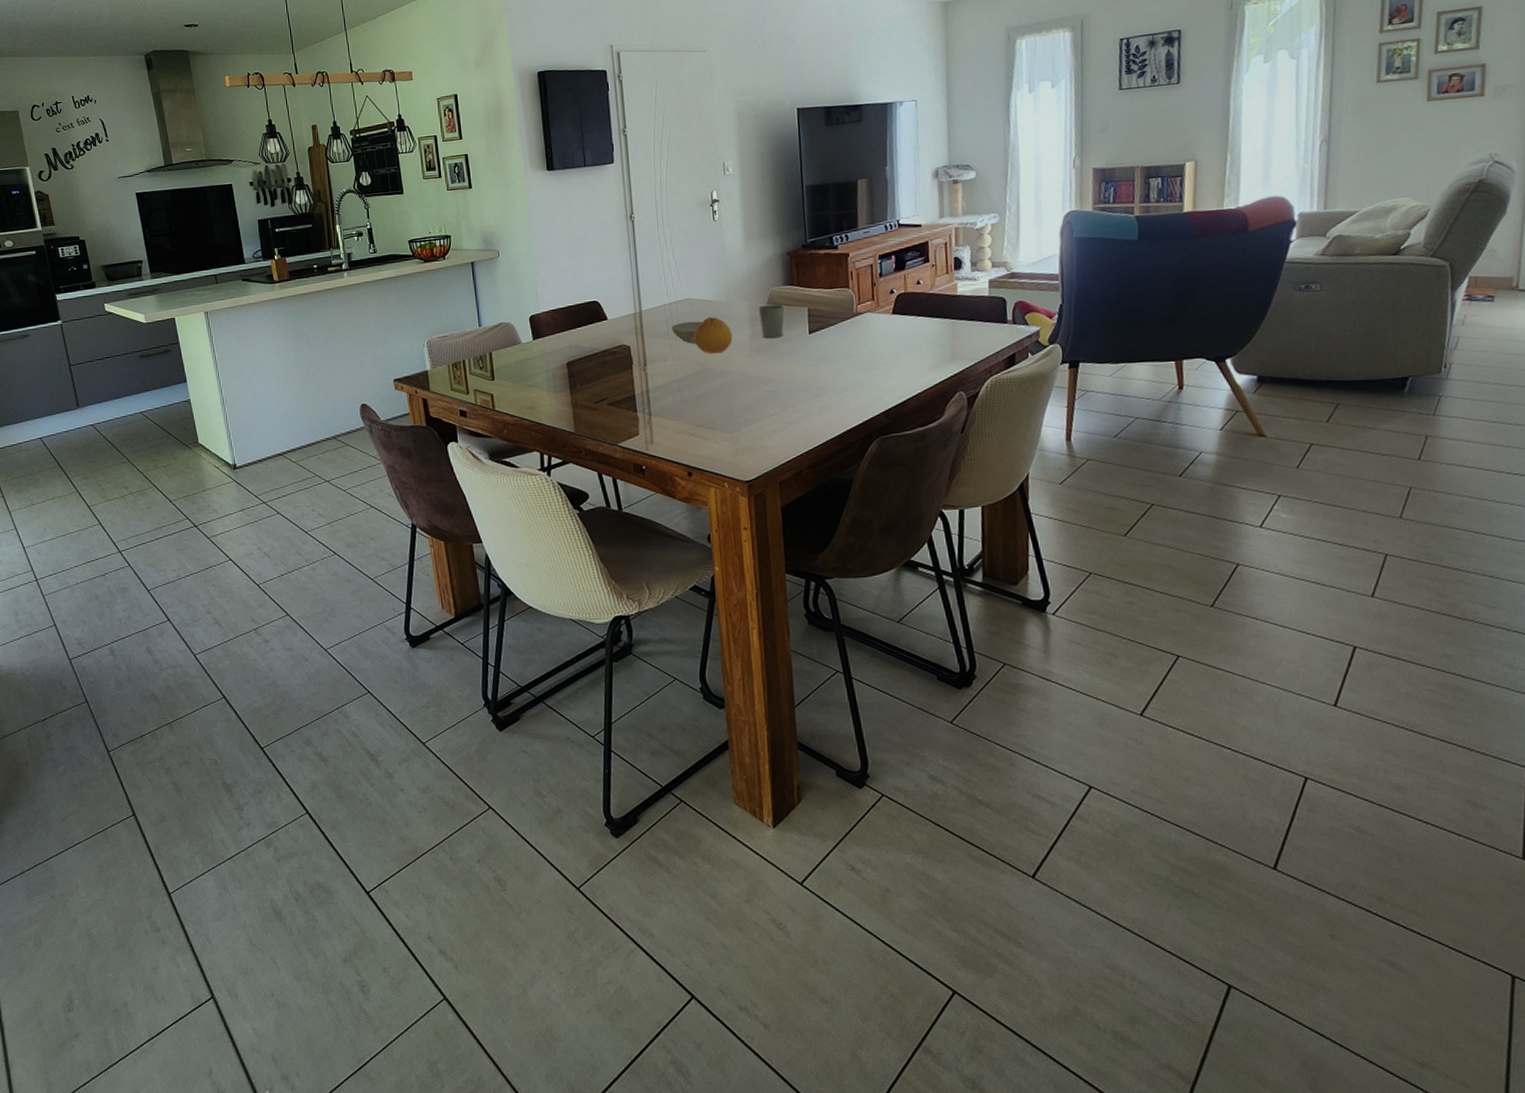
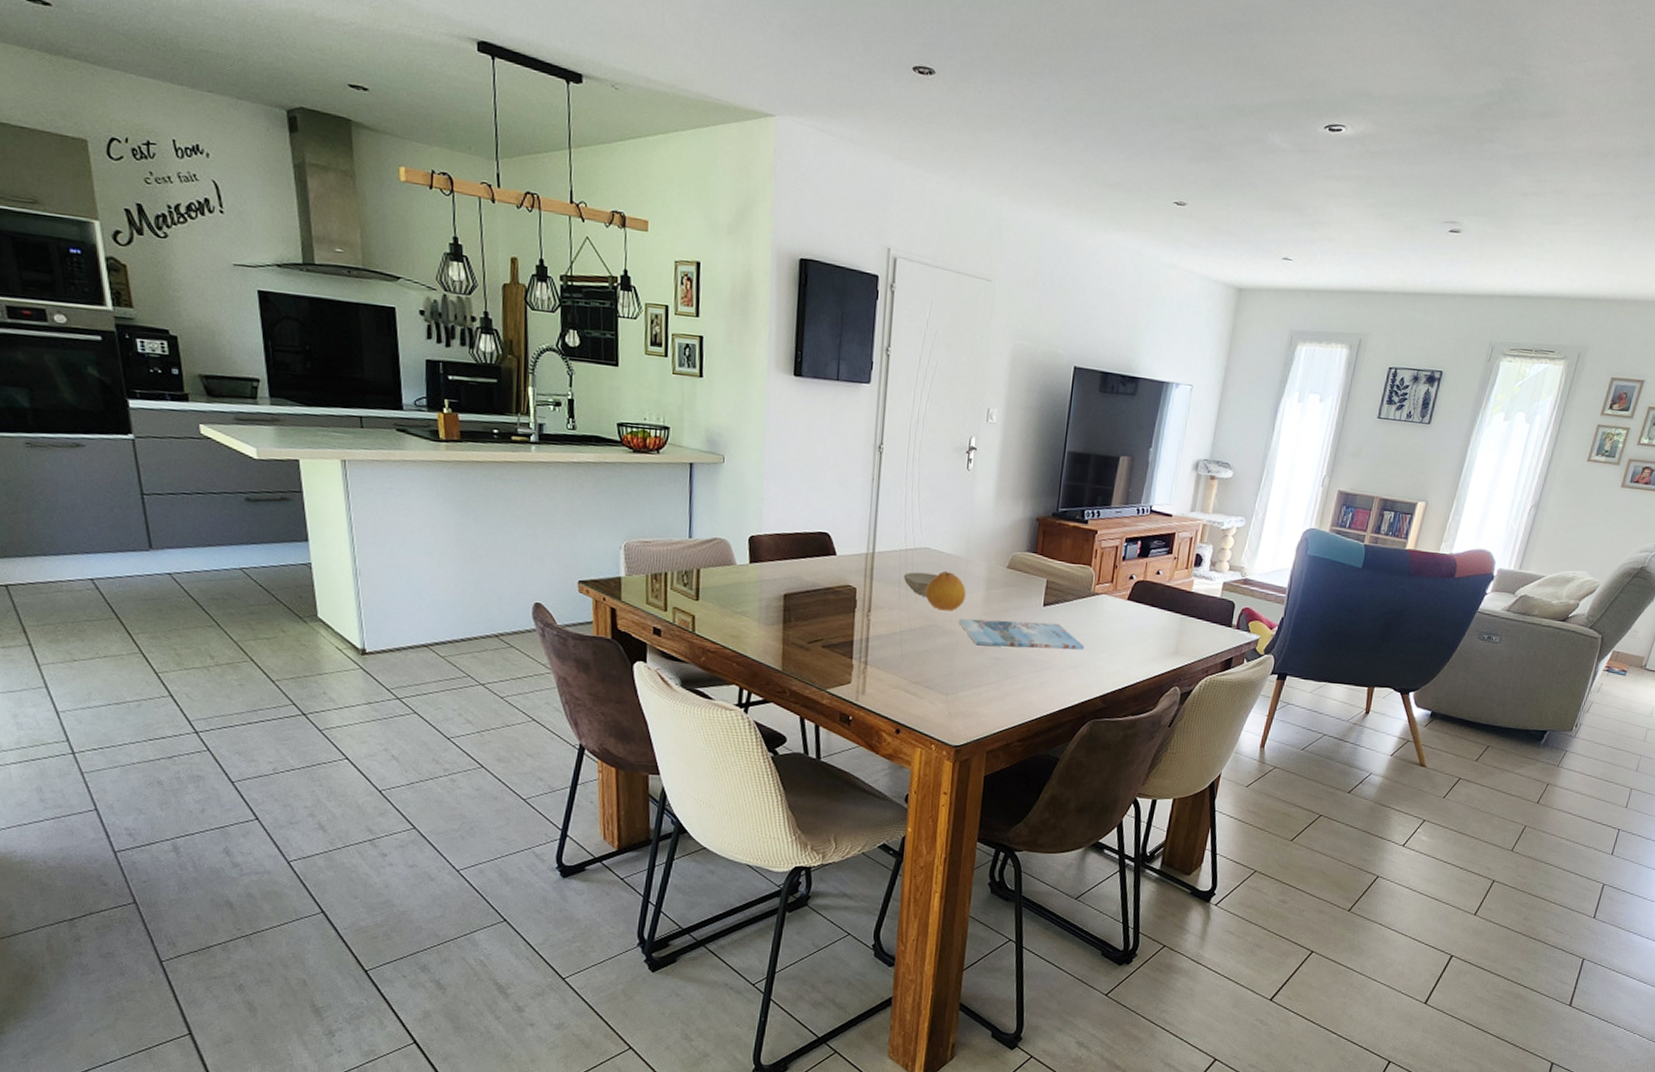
magazine: none [730,348,857,382] -> present [959,618,1084,650]
cup: present [758,304,784,339] -> none [996,568,1023,606]

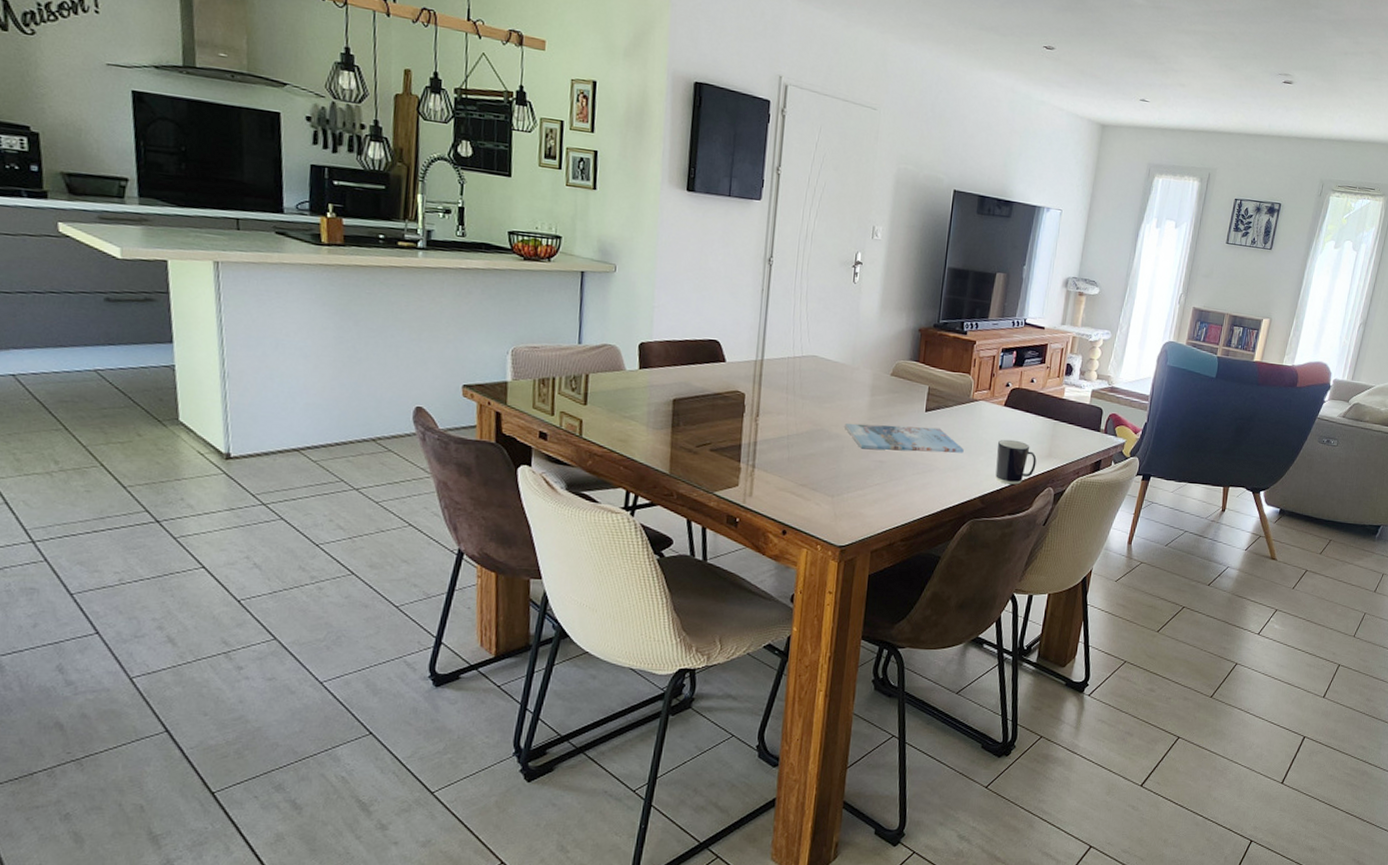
bowl: present [903,572,938,597] -> none [791,378,825,402]
fruit: present [925,571,966,611] -> none [812,378,852,416]
mug: none [1117,635,1162,684] -> present [995,439,1037,485]

